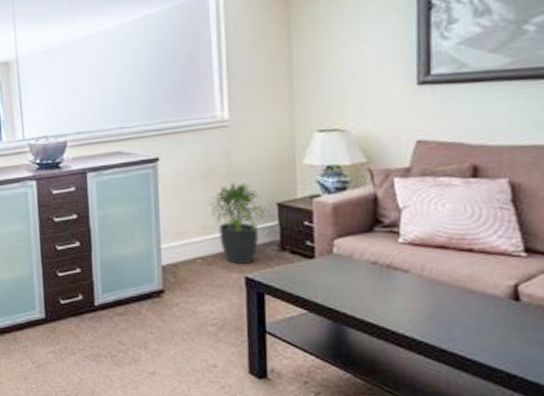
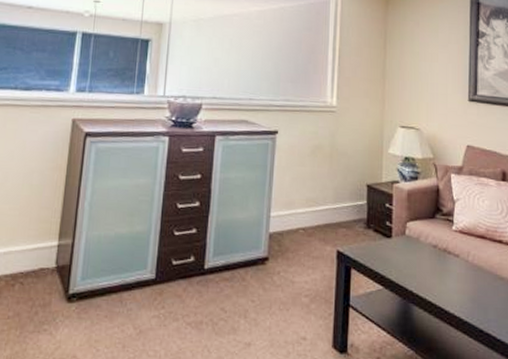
potted plant: present [209,182,270,264] -> none [314,161,361,238]

